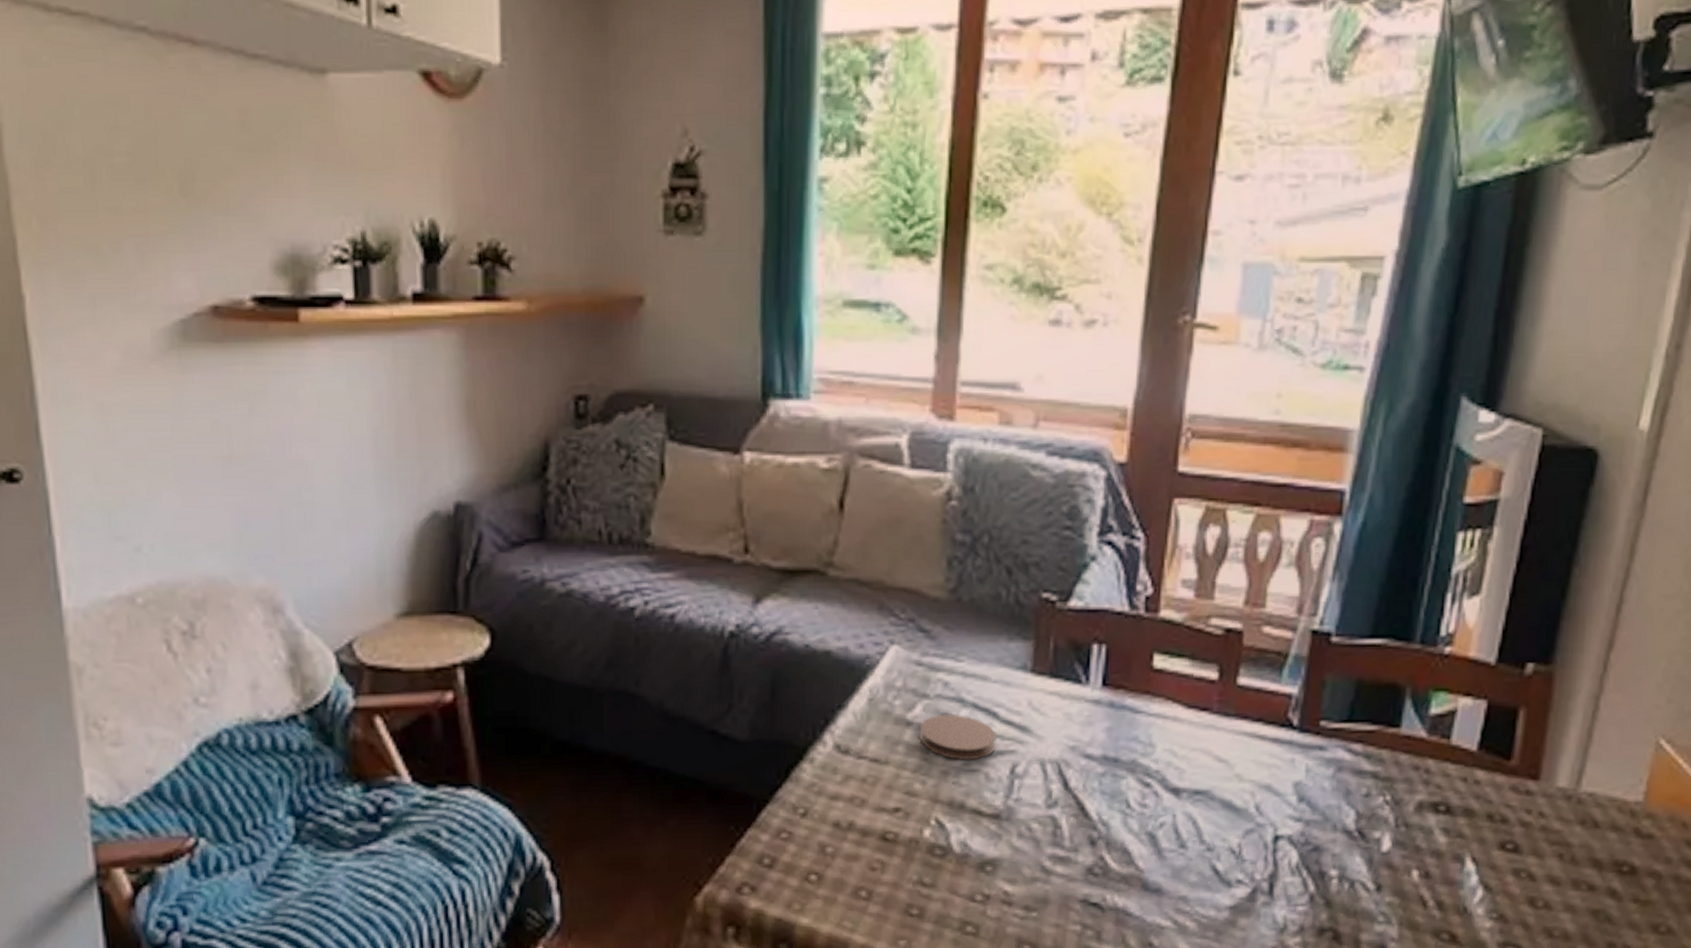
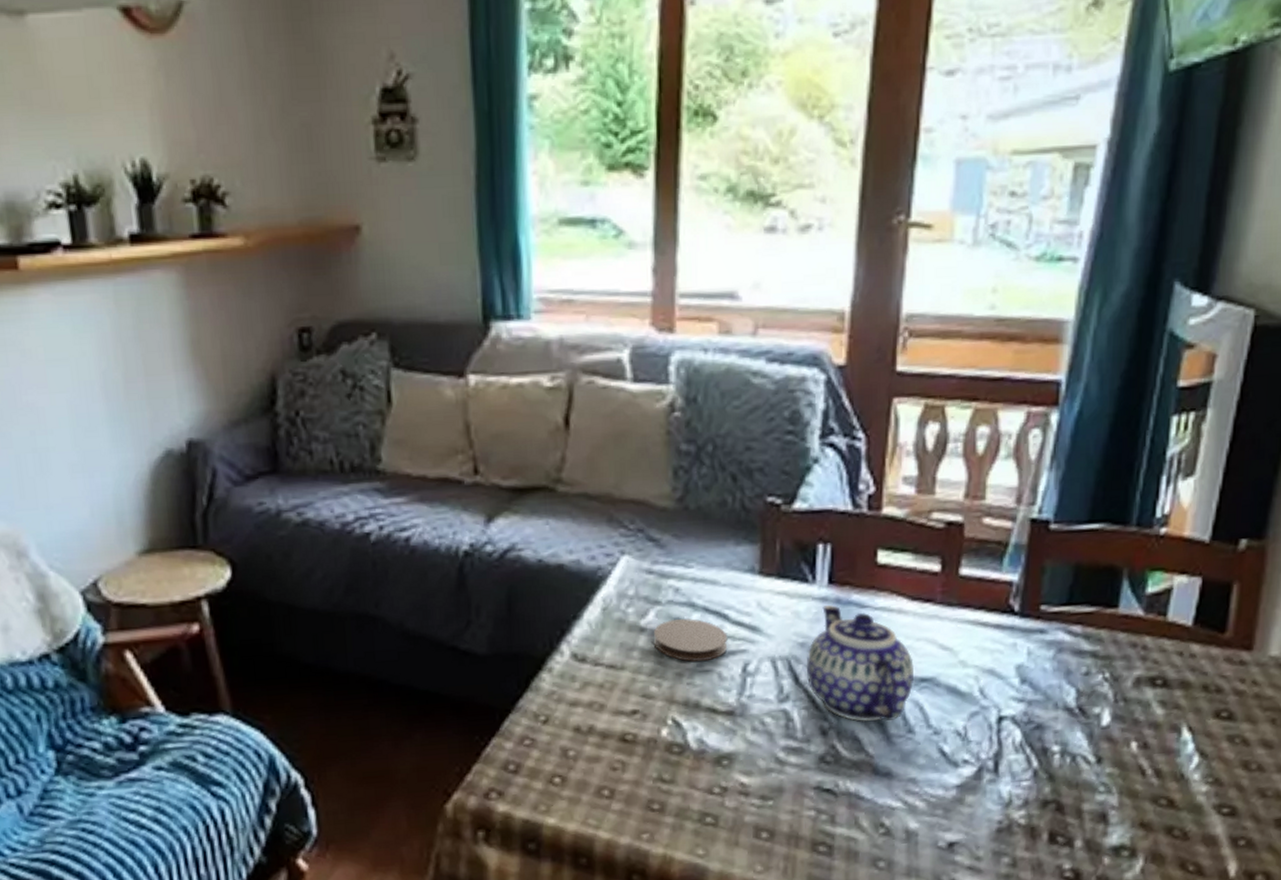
teapot: none [1076,708,1188,834] -> present [806,604,913,722]

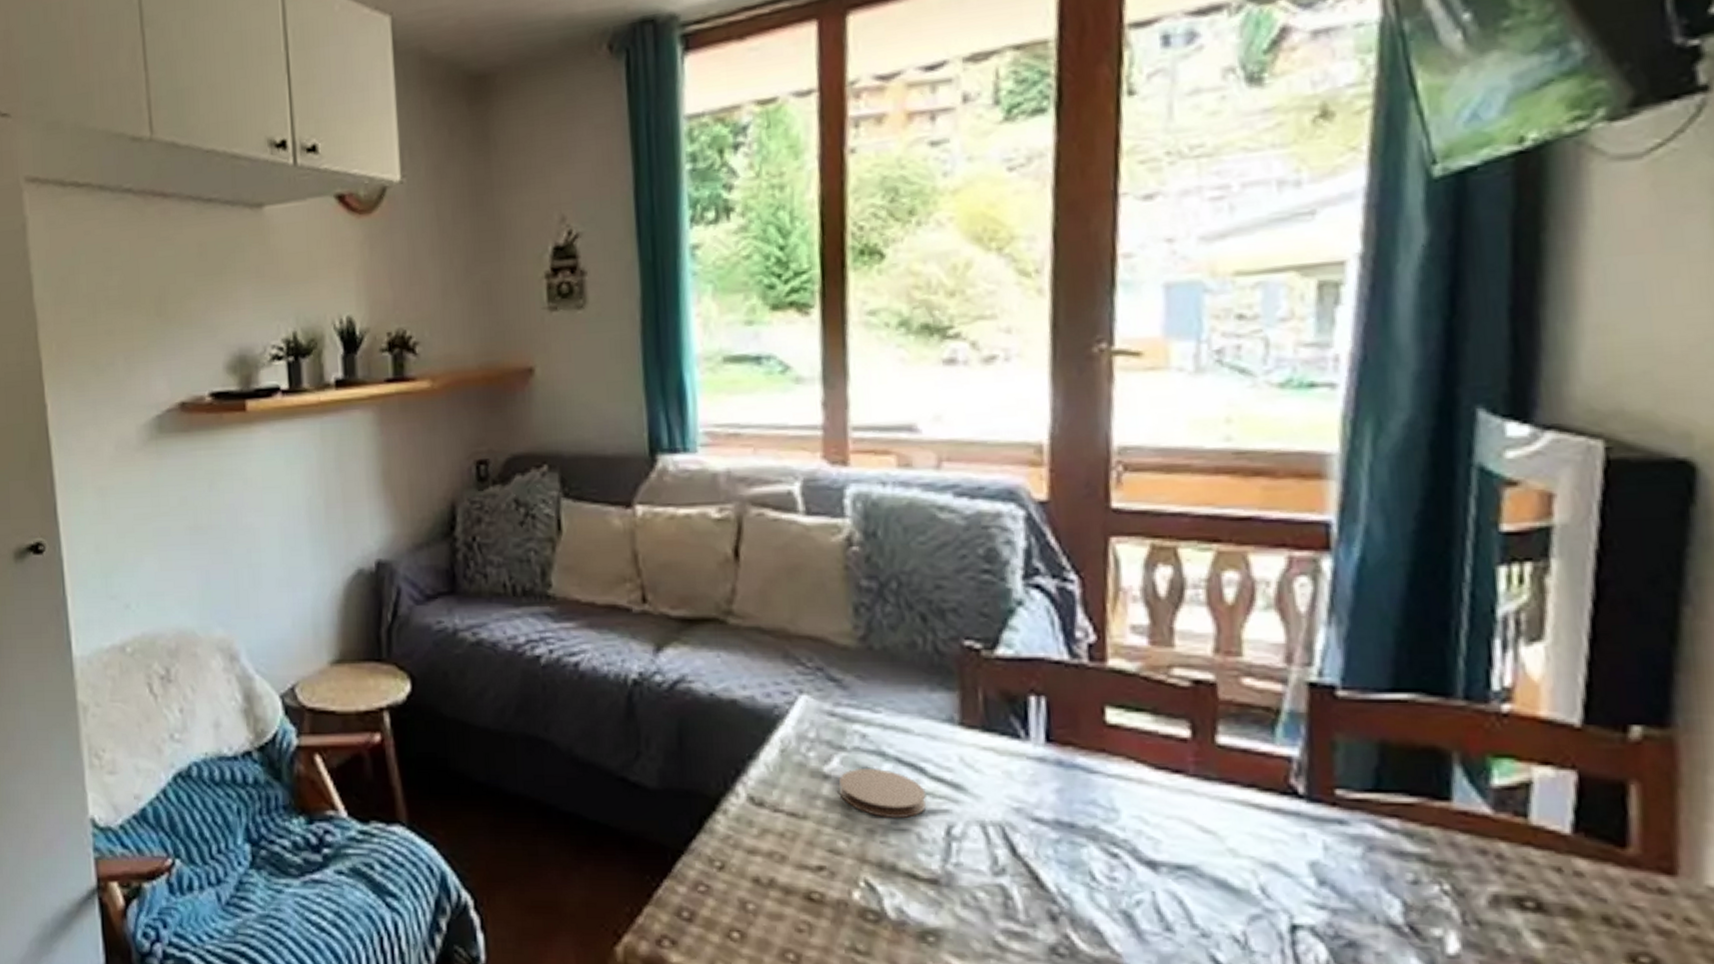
teapot: present [806,604,913,722] -> none [1024,766,1167,913]

